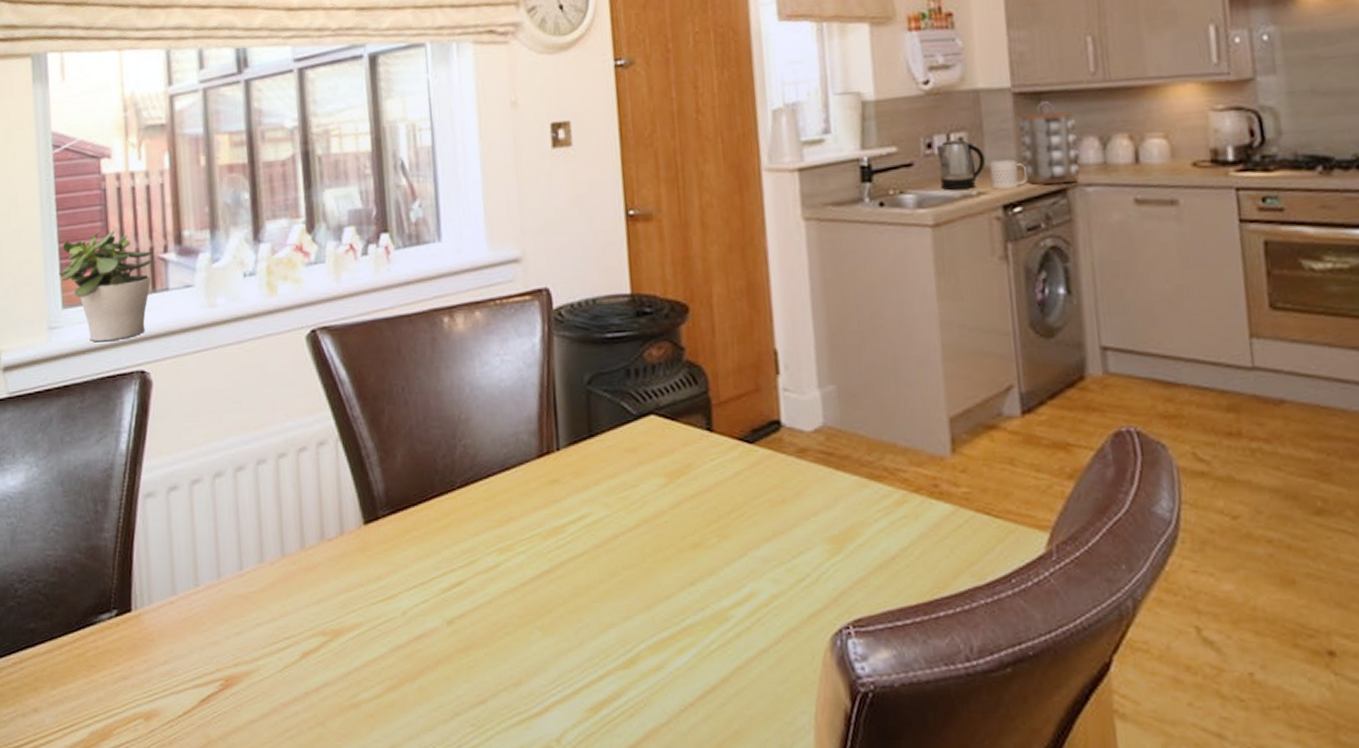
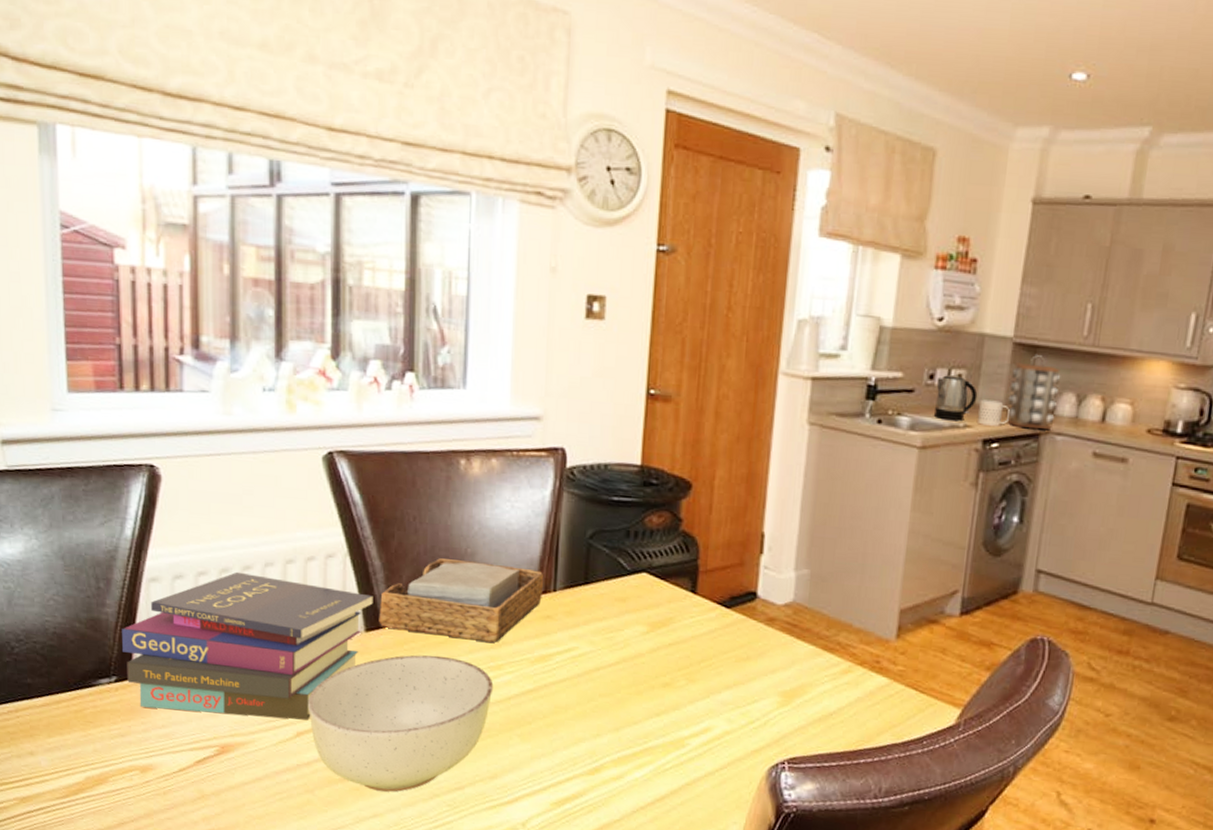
potted plant: present [59,231,154,342] -> none [64,322,168,432]
books: none [120,474,370,642] -> present [122,571,373,720]
bowl: none [310,542,506,715] -> present [307,655,494,792]
napkin holder: none [376,428,546,521] -> present [378,558,544,644]

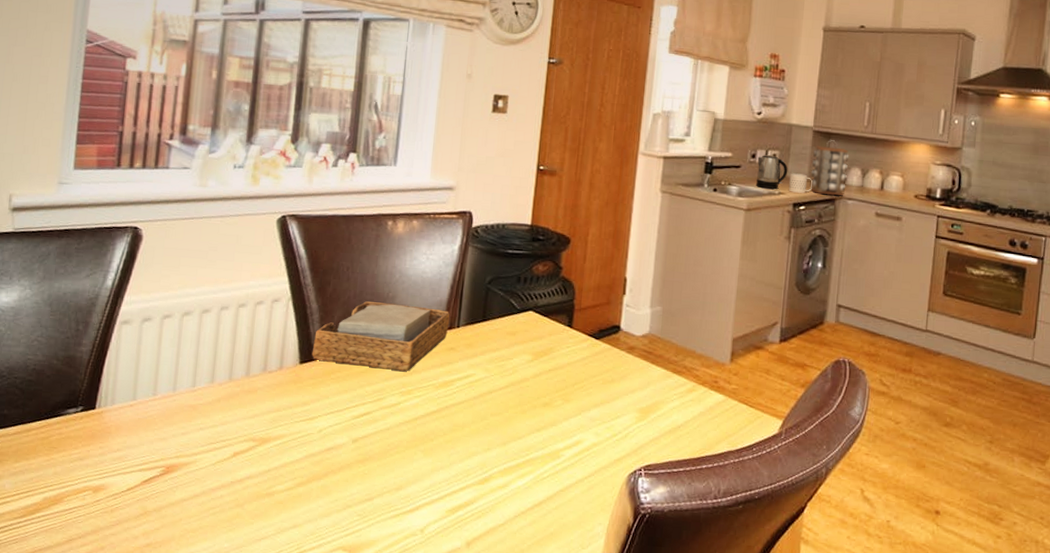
books: present [122,571,373,720] -> none [91,314,309,442]
bowl: present [307,655,494,792] -> none [245,383,404,504]

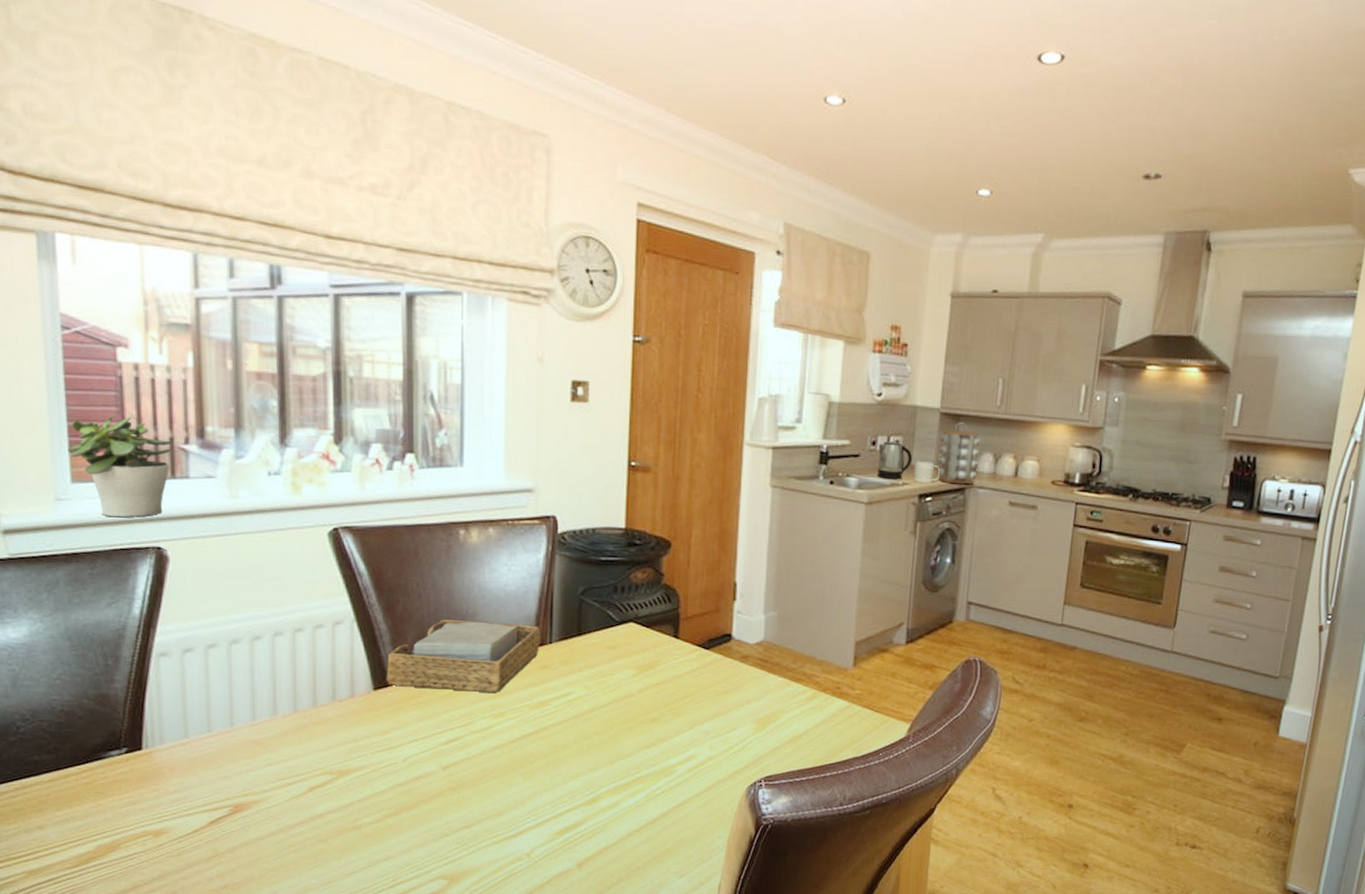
potted plant: none [75,114,161,201] -> present [67,416,174,517]

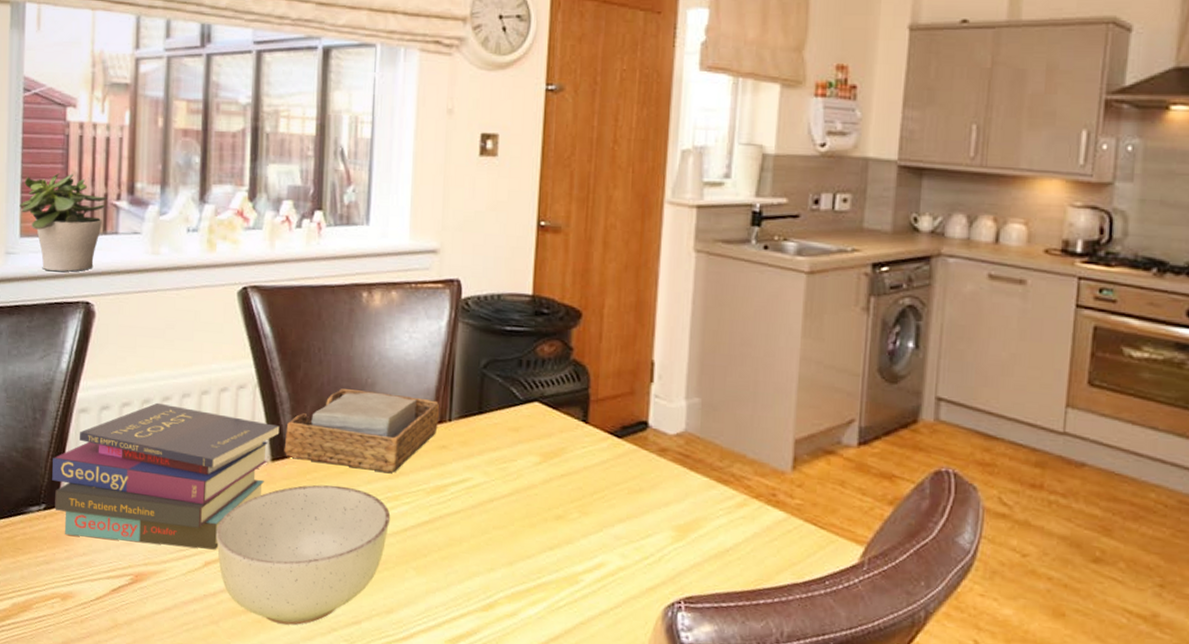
books: none [132,642,381,776] -> present [52,402,280,550]
bowl: none [319,707,497,835] -> present [215,484,391,625]
kettle: present [878,440,913,480] -> none [821,199,864,246]
mug: present [913,461,941,484] -> none [864,223,900,251]
spice rack: present [937,422,980,486] -> none [895,177,950,254]

